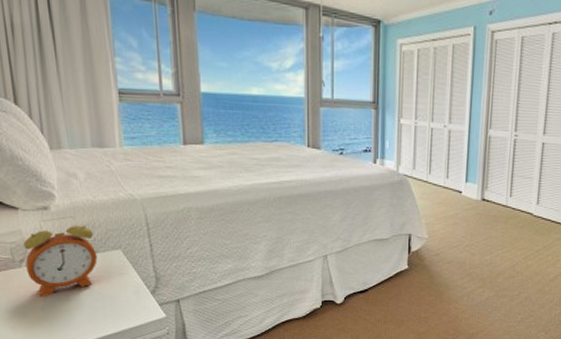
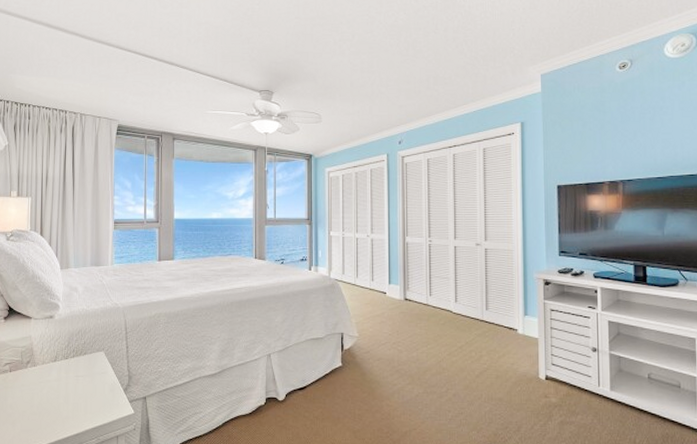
alarm clock: present [23,216,98,297] -> none [30,323,85,395]

